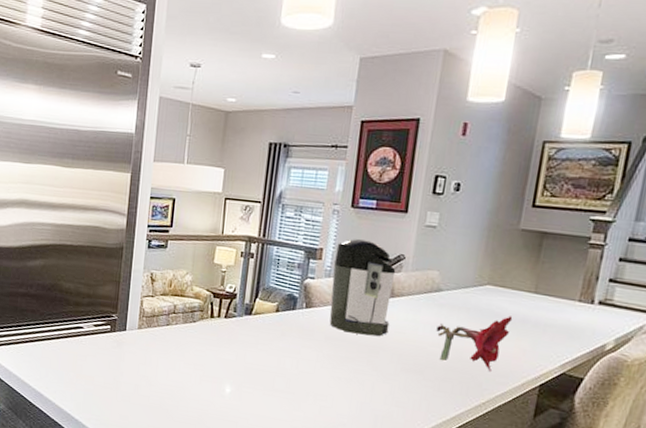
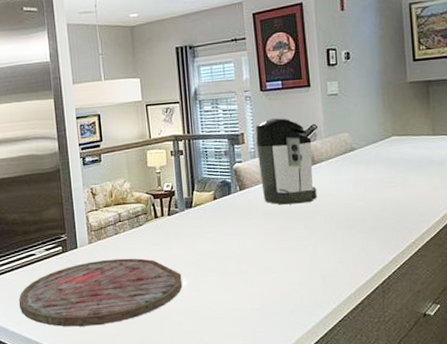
cutting board: none [58,347,226,414] -> present [19,258,183,327]
flower: present [436,316,513,371] -> none [358,159,420,213]

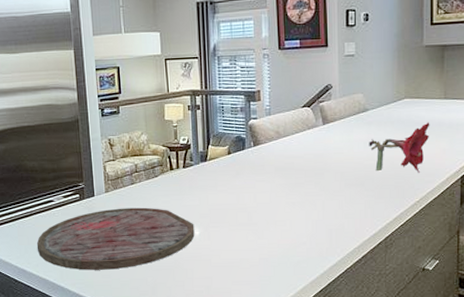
coffee maker: present [255,117,318,205] -> none [271,76,329,161]
flower: none [358,159,420,213] -> present [369,122,430,173]

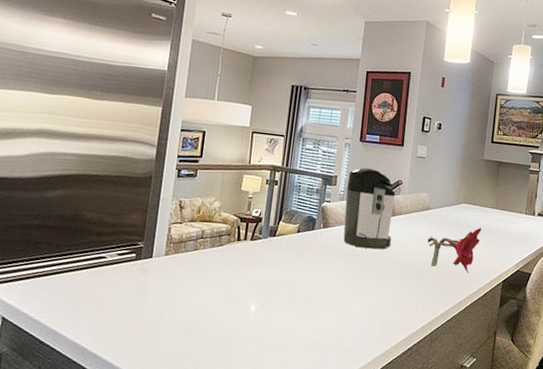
cutting board: present [37,207,195,270] -> none [75,273,252,339]
coffee maker: none [271,76,329,161] -> present [343,167,396,249]

